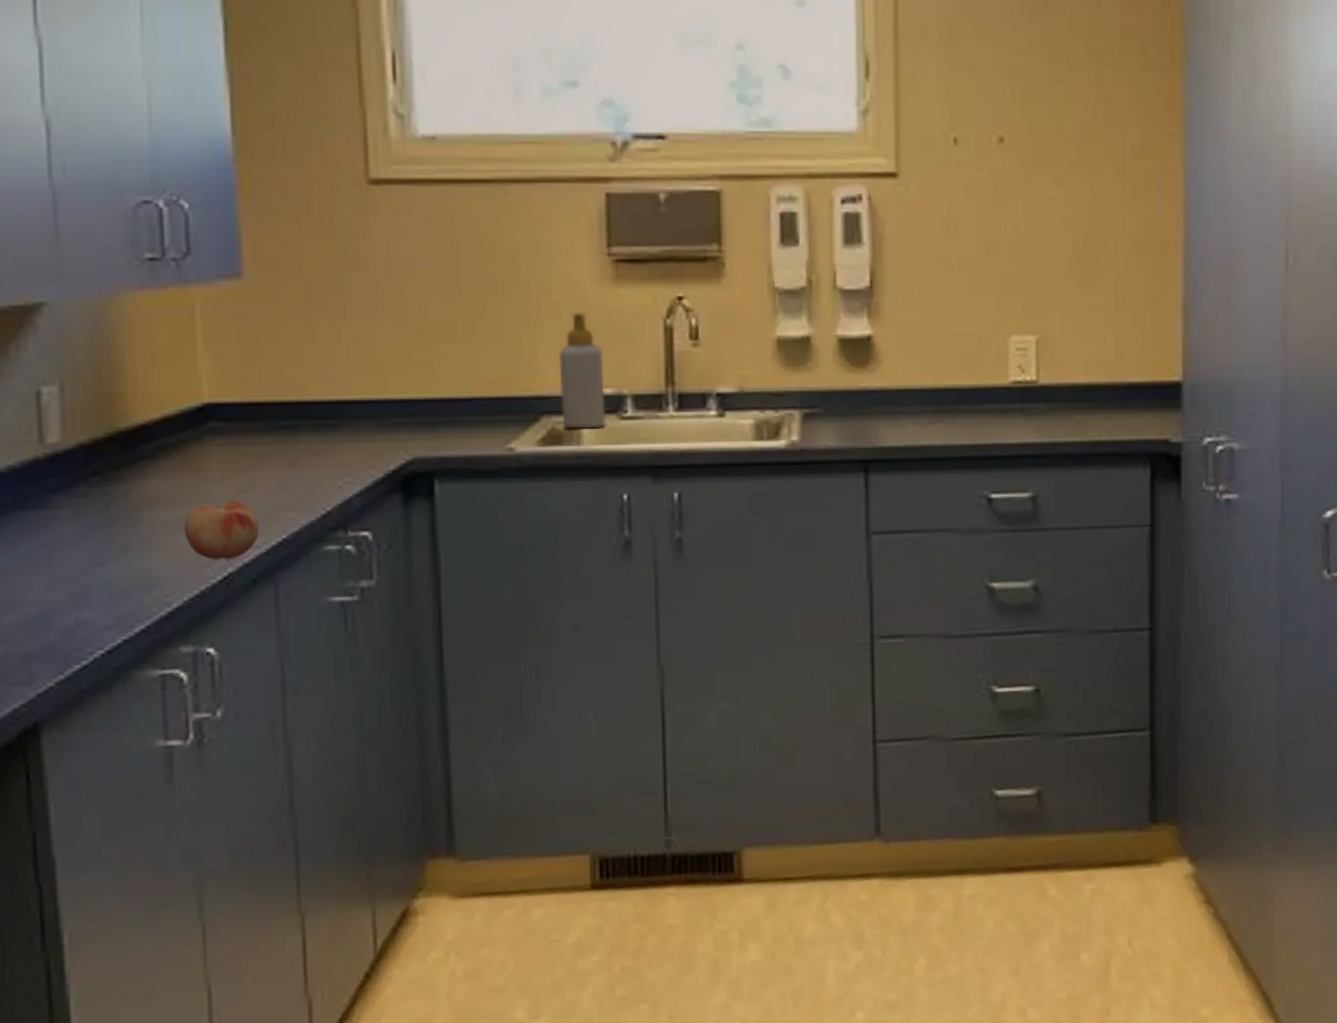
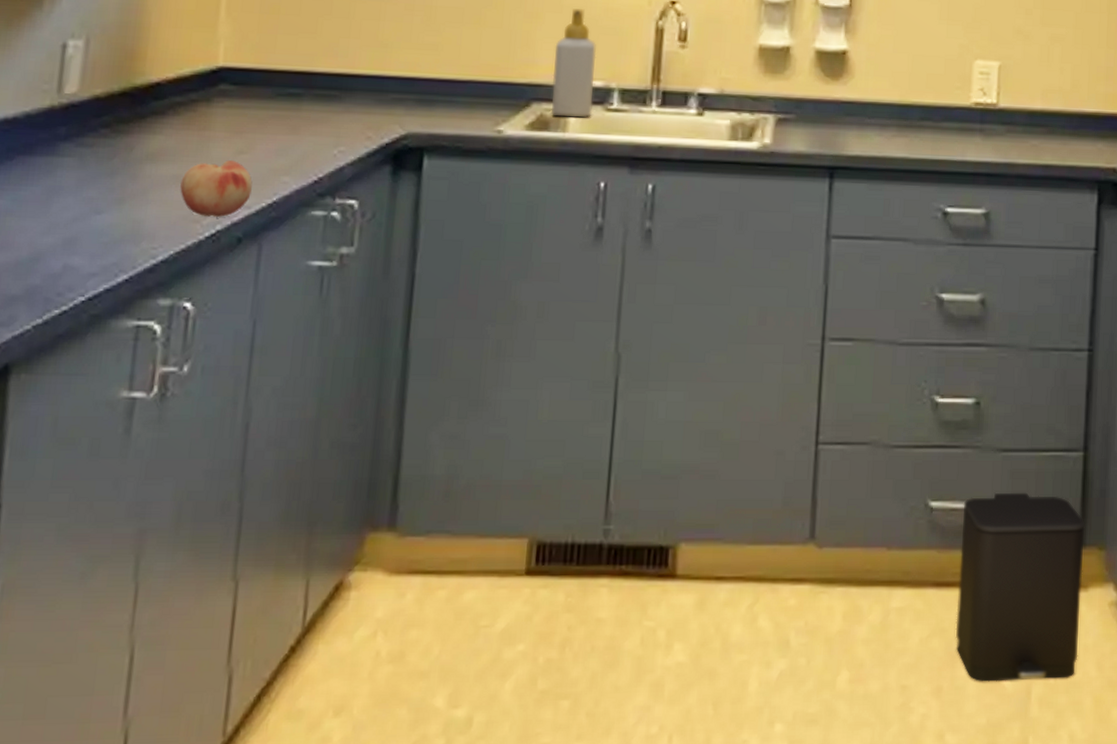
pedal bin: none [1029,774,1156,959] -> present [955,492,1085,682]

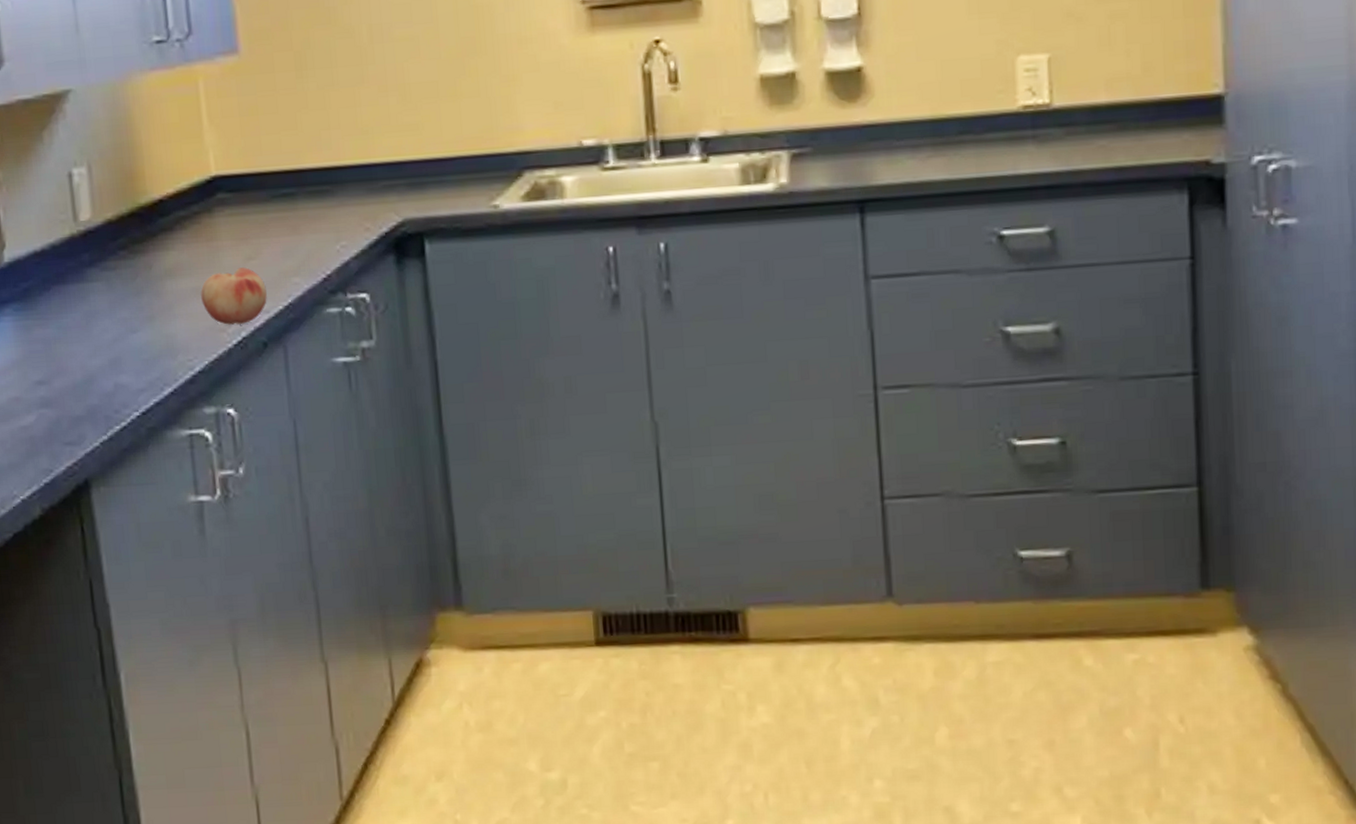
soap bottle: present [551,8,597,117] -> none [538,63,589,183]
pedal bin: present [955,492,1085,682] -> none [1058,535,1212,734]

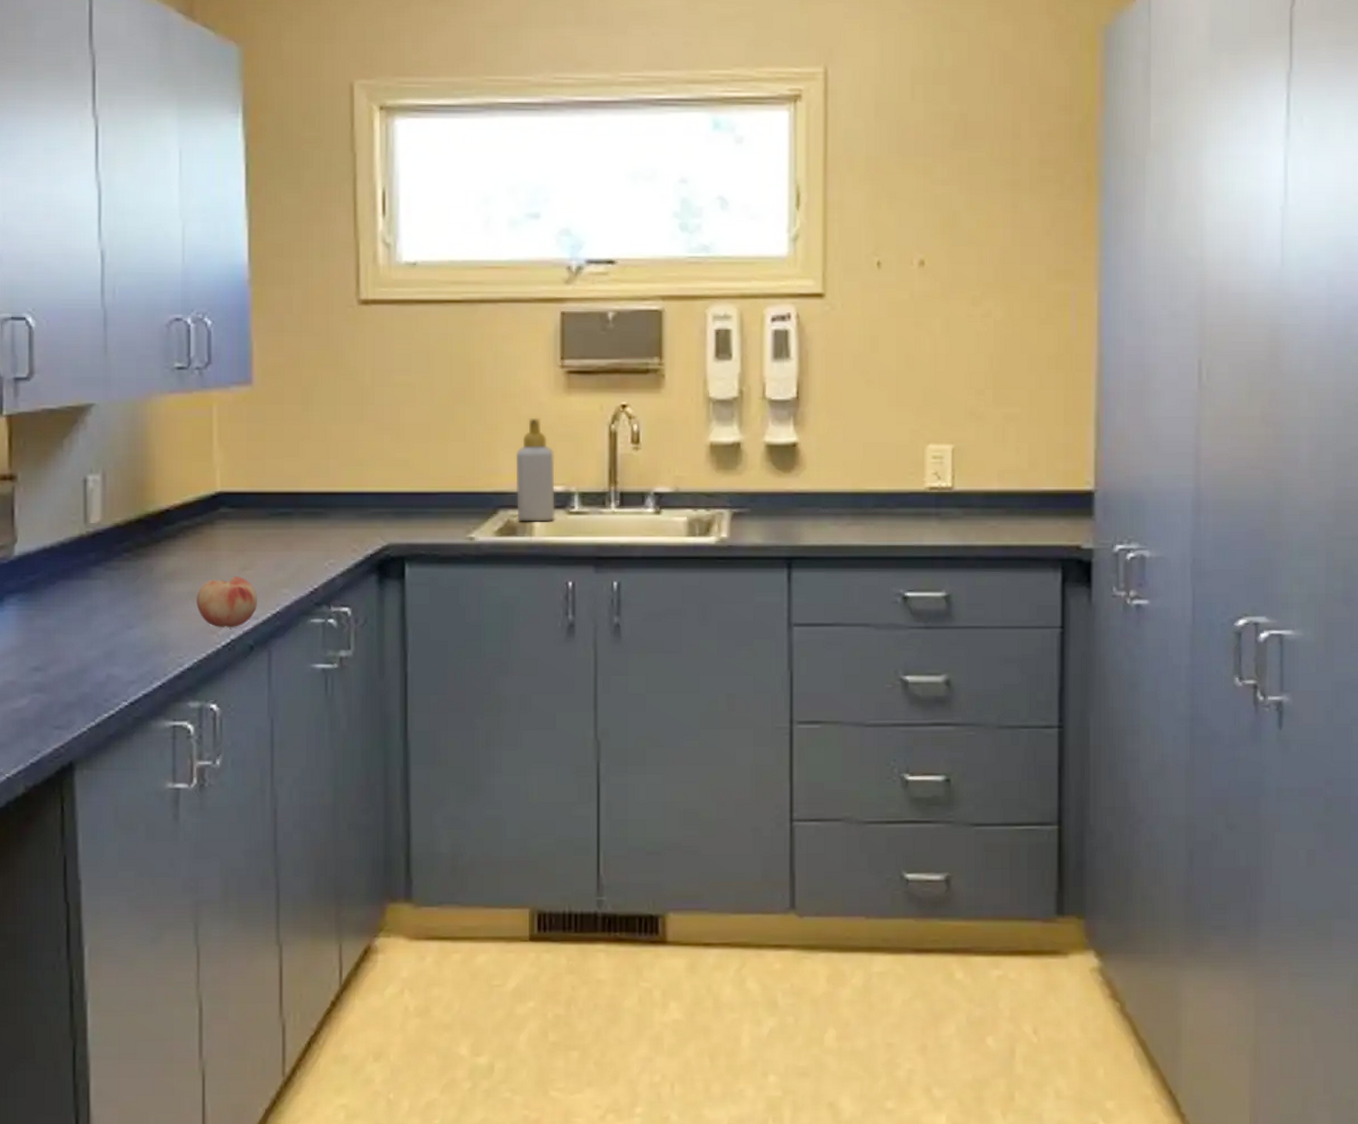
soap bottle: none [538,63,589,183] -> present [515,418,556,522]

